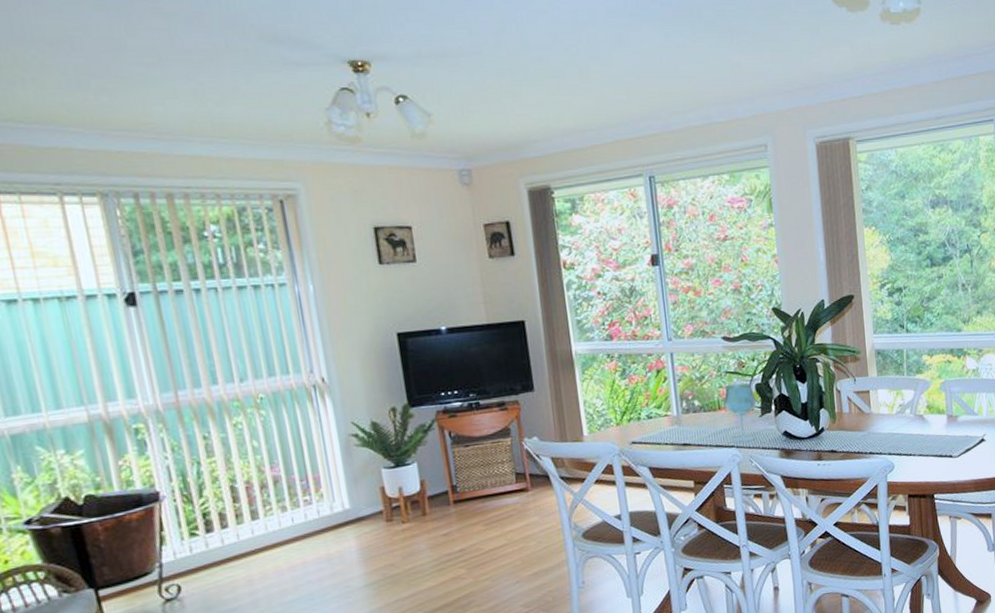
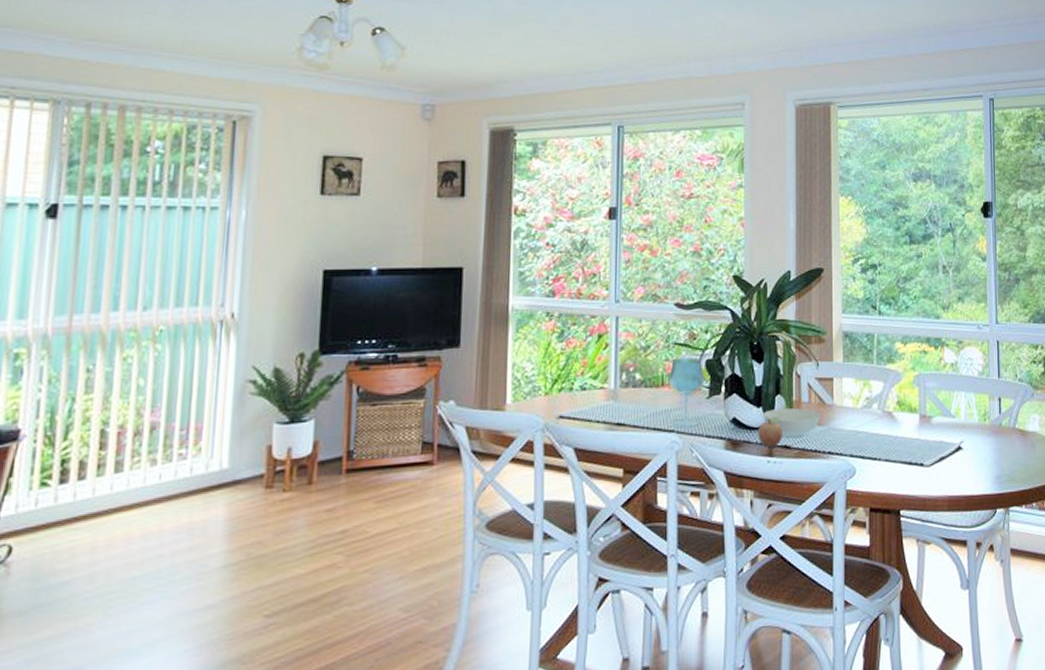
fruit: none [807,426,830,453] -> present [758,416,784,447]
bowl: none [809,418,861,444] -> present [762,408,820,438]

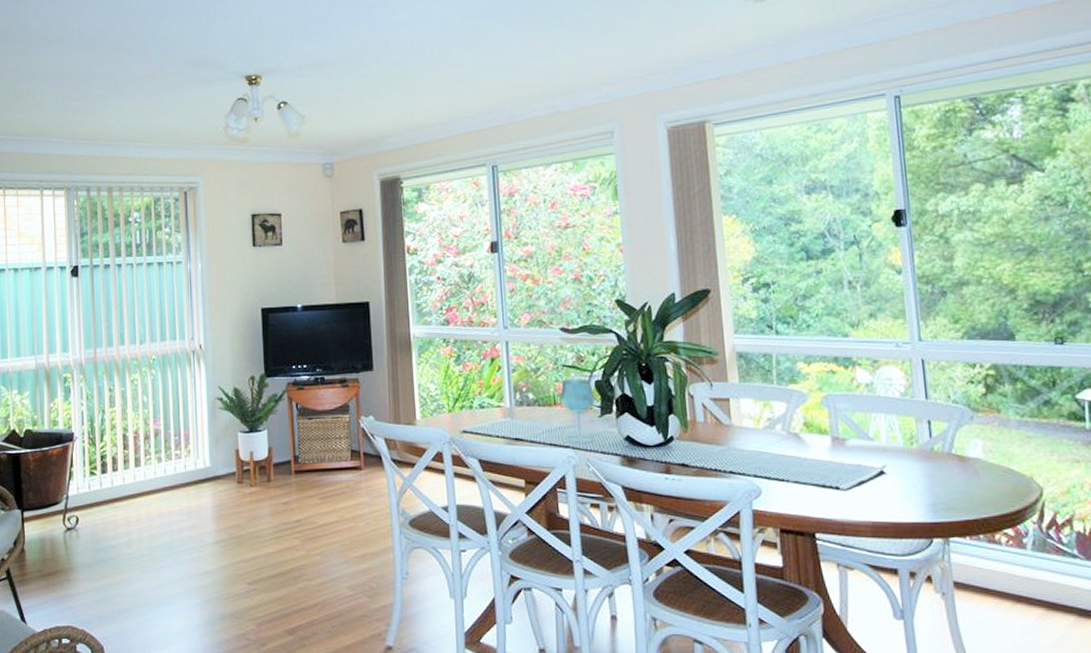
fruit: present [758,416,784,447] -> none [653,435,680,465]
bowl: present [762,408,820,438] -> none [656,428,718,456]

